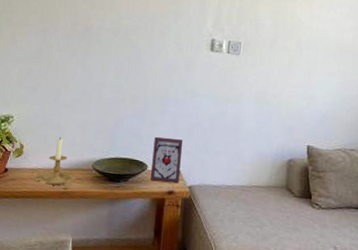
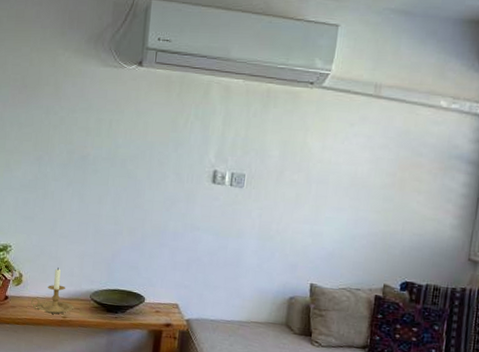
picture frame: present [151,136,183,184] -> none [148,269,182,317]

